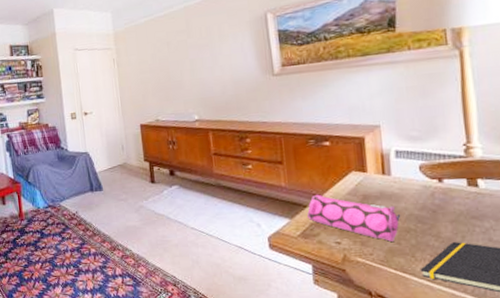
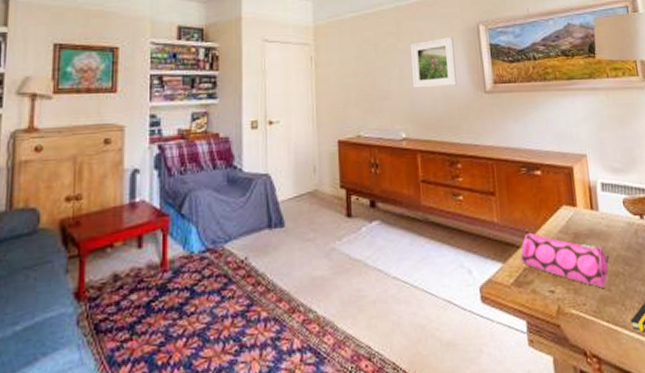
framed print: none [199,27,245,77] -> present [409,36,457,88]

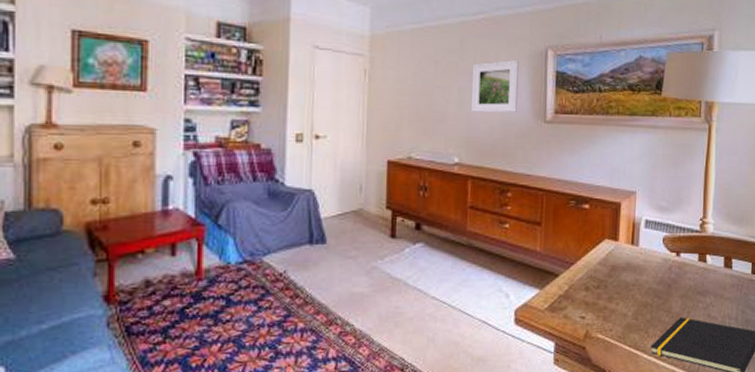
pencil case: present [520,232,610,288] -> none [558,262,642,317]

